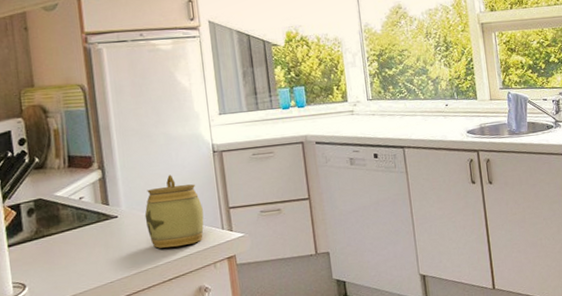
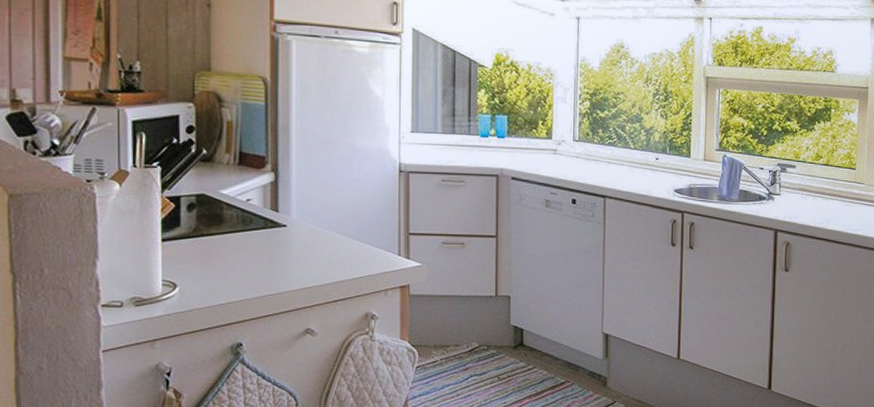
jar: present [144,175,204,248] -> none [316,189,380,268]

